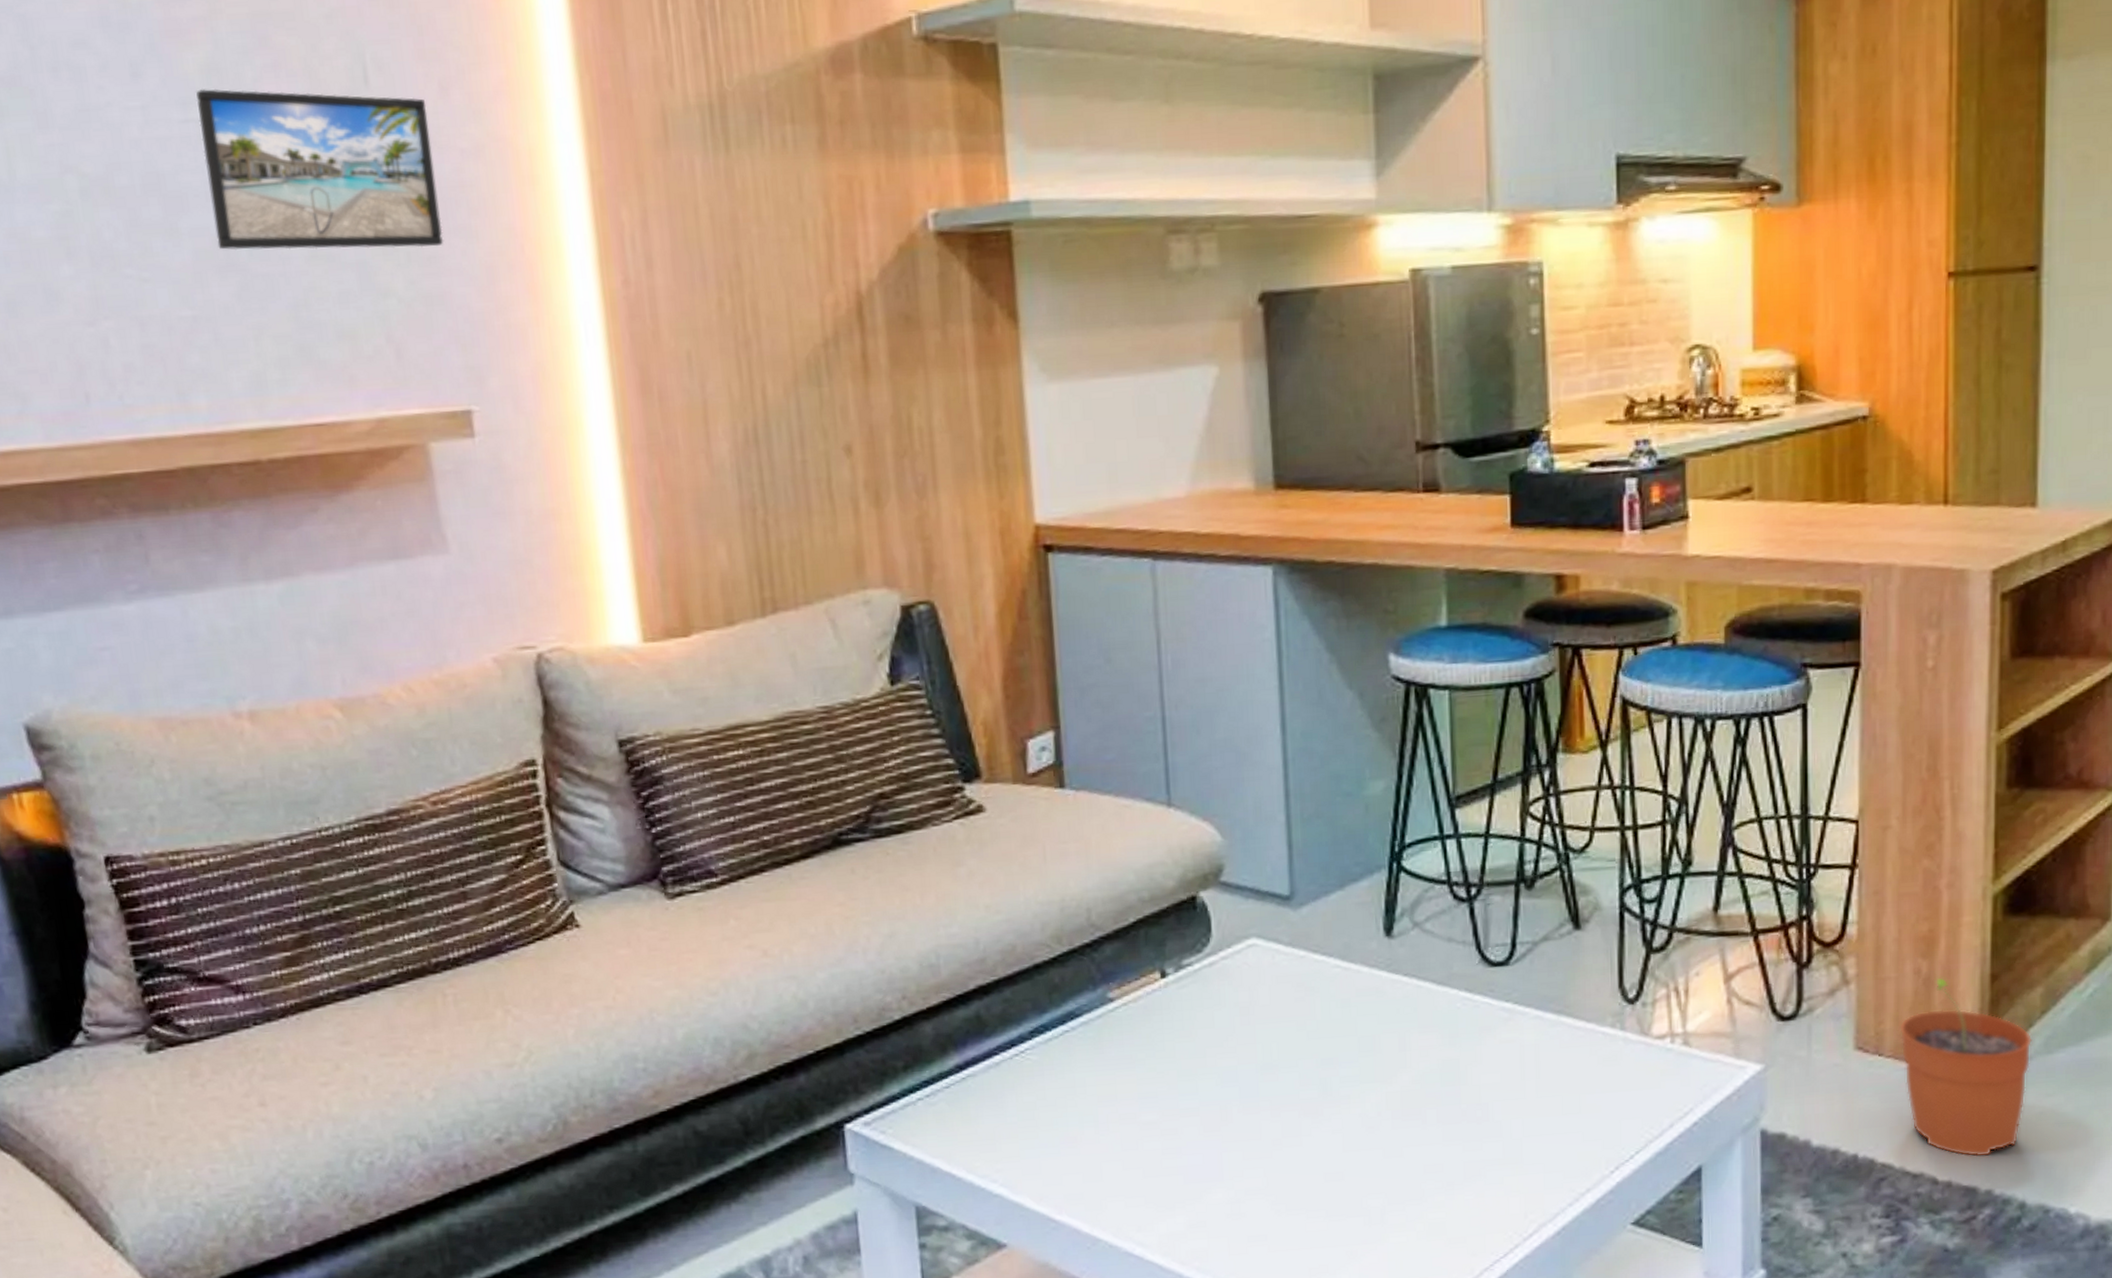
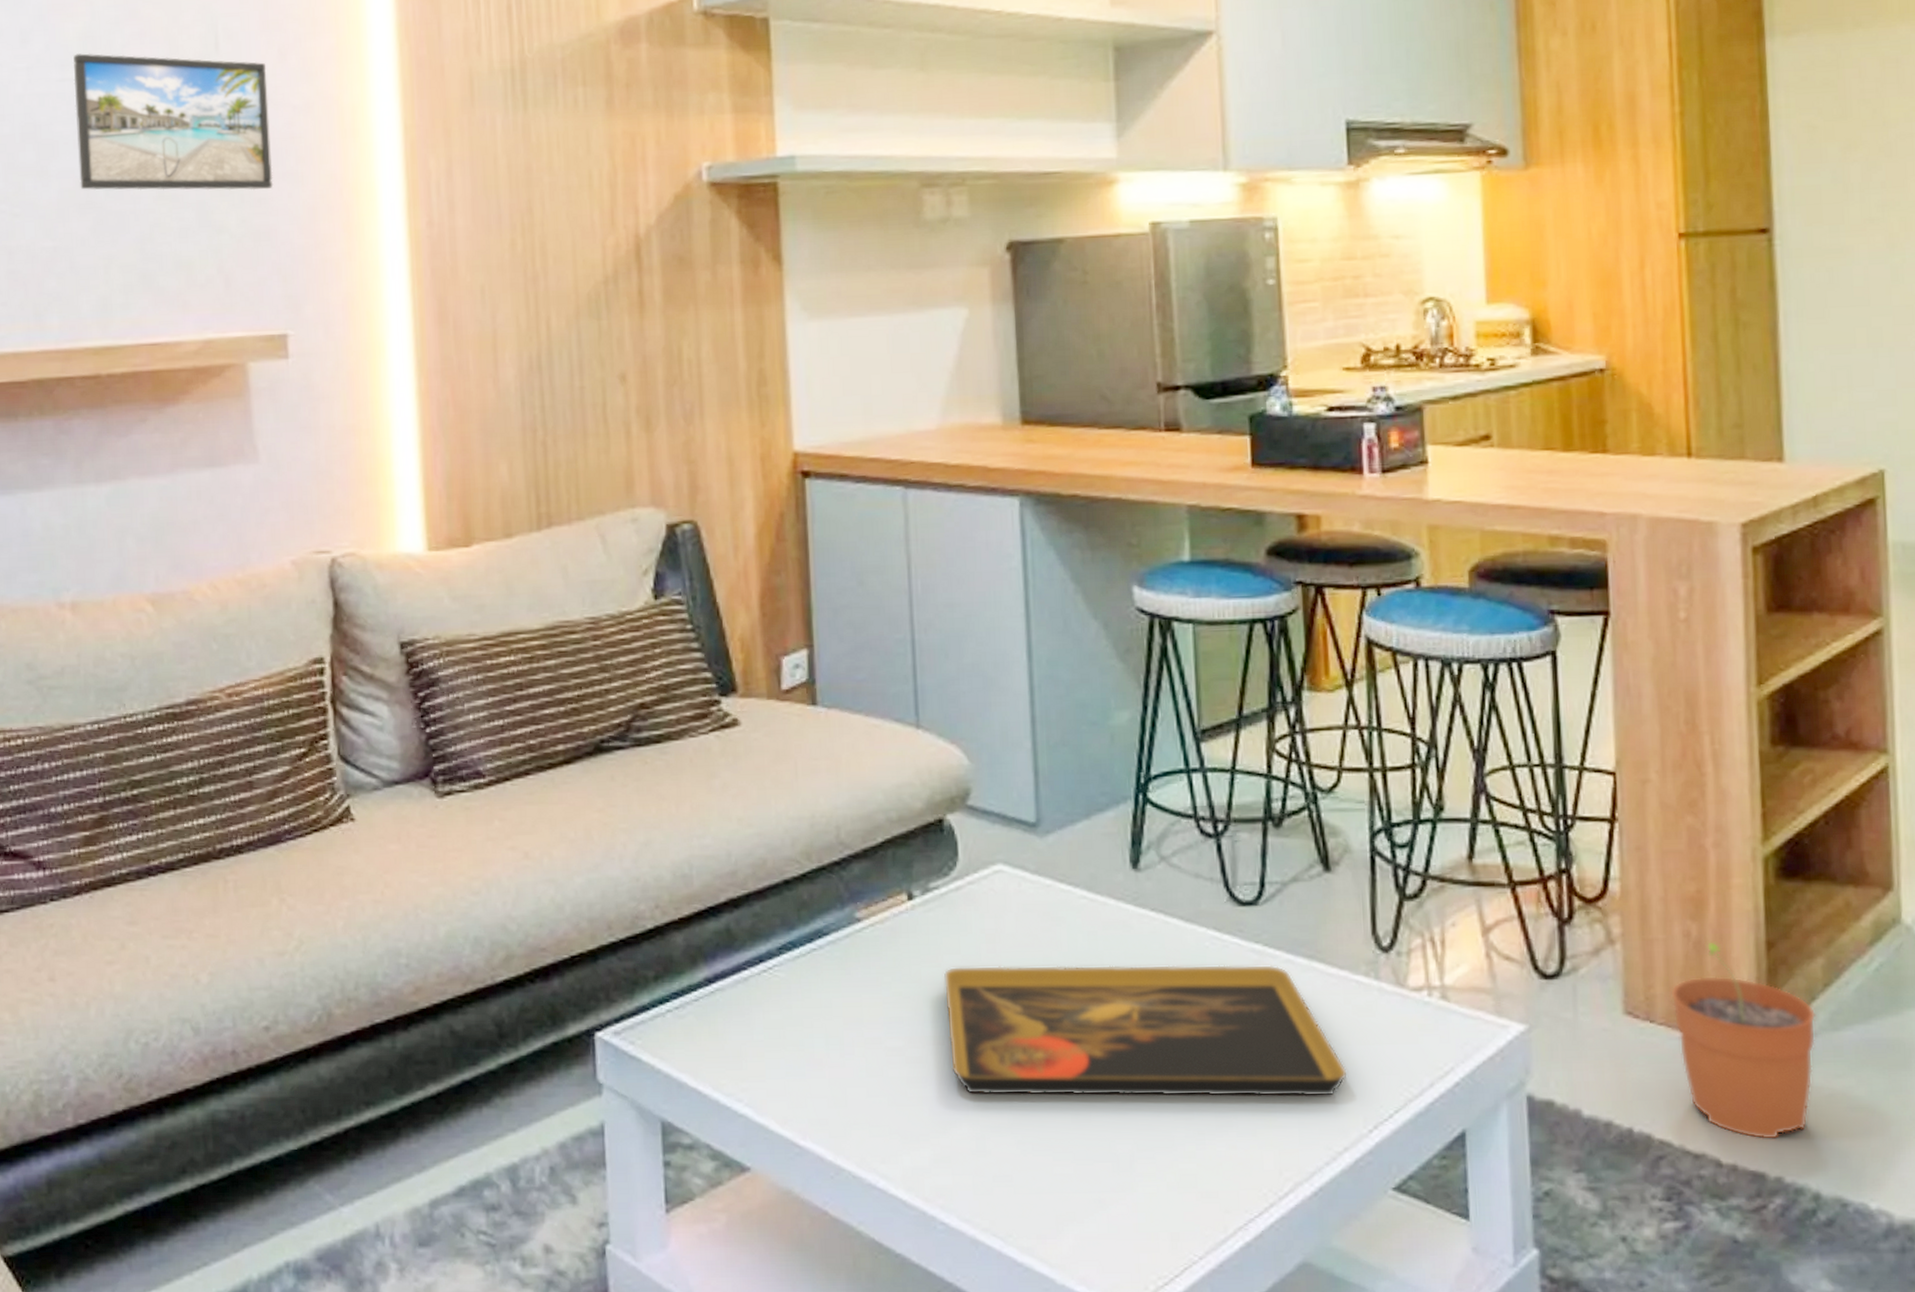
decorative tray: none [1197,1021,1591,1162] -> present [943,964,1347,1097]

